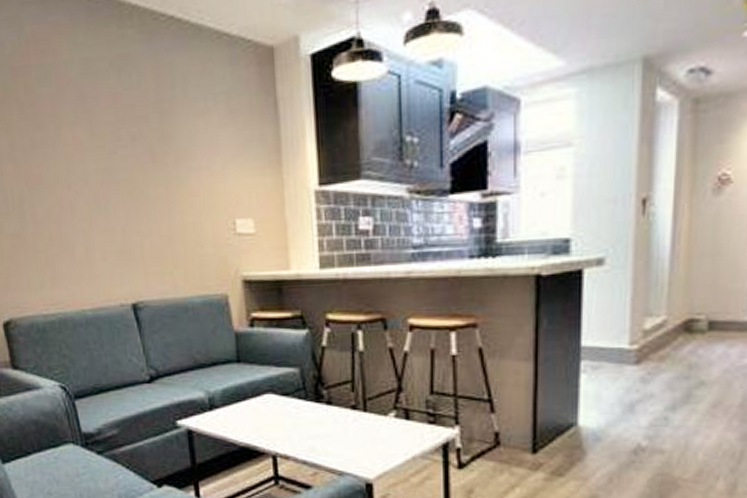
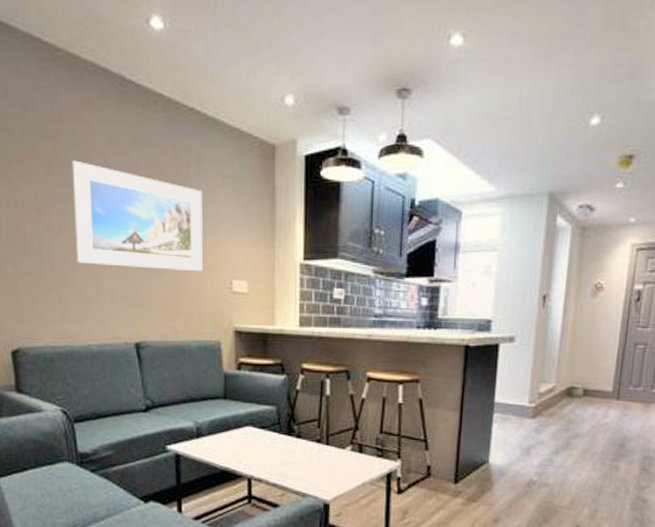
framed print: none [45,98,200,218] -> present [72,160,203,272]

